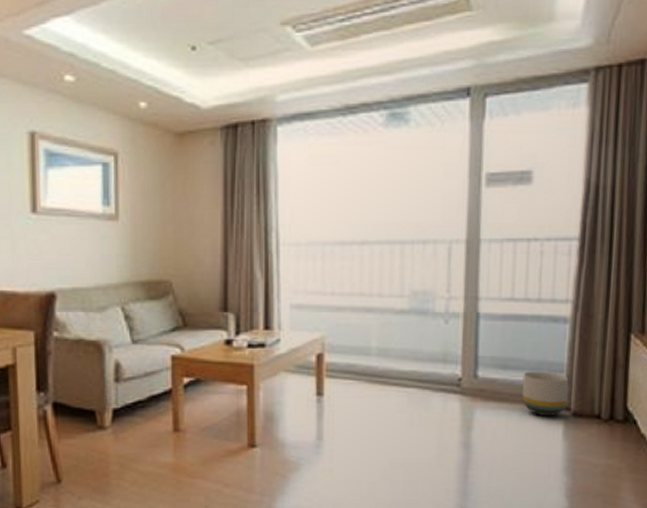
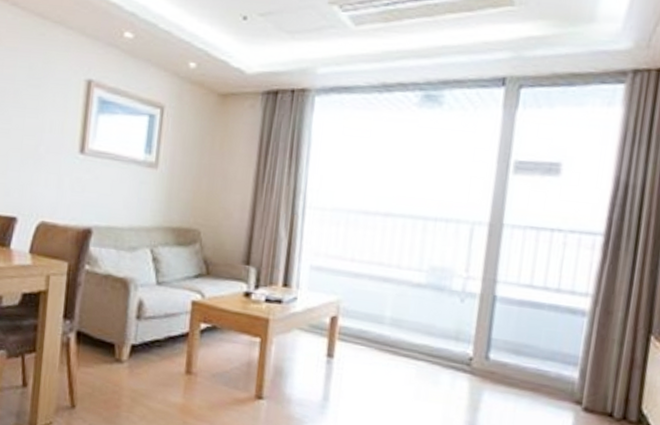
planter: present [522,371,569,417] -> none [532,359,583,409]

